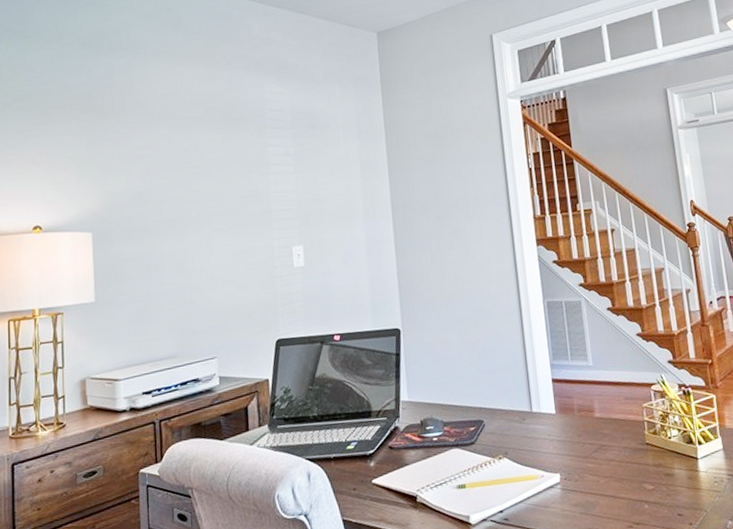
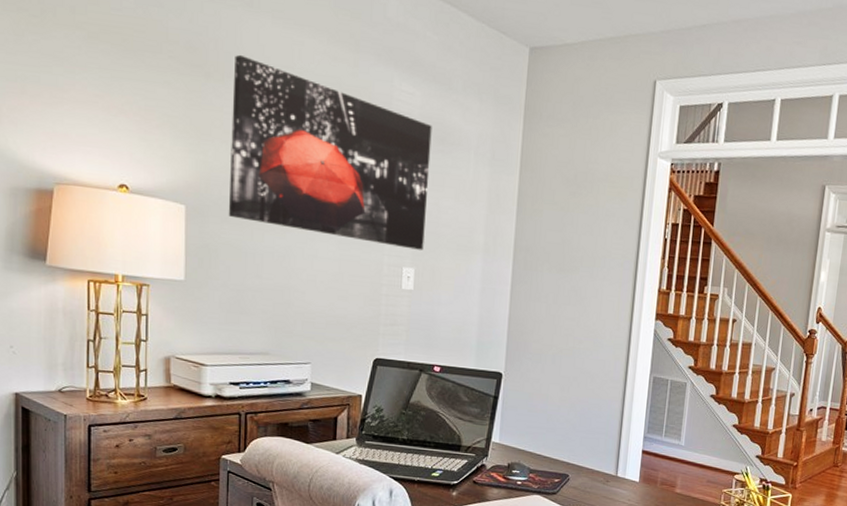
wall art: none [127,93,309,235] -> present [228,54,432,250]

